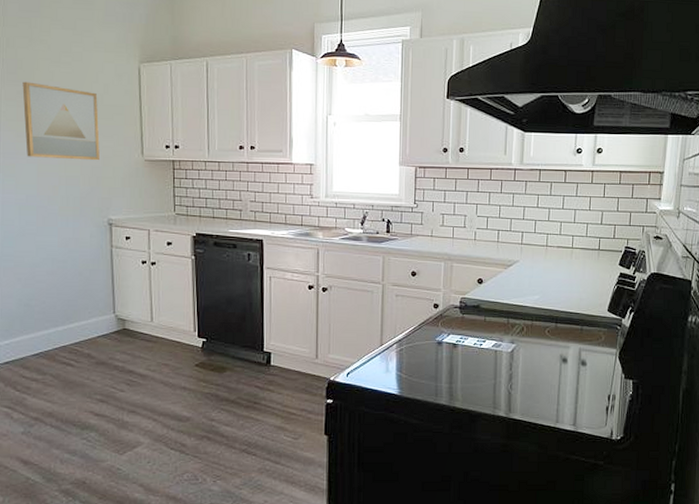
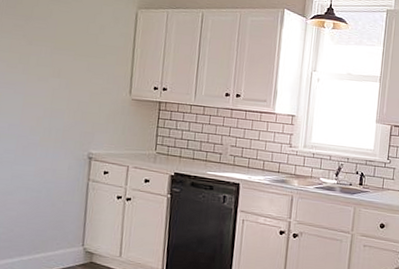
wall art: present [22,81,100,161] -> none [14,16,93,97]

